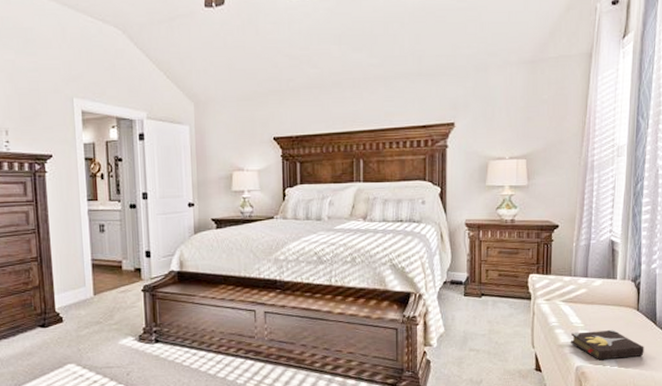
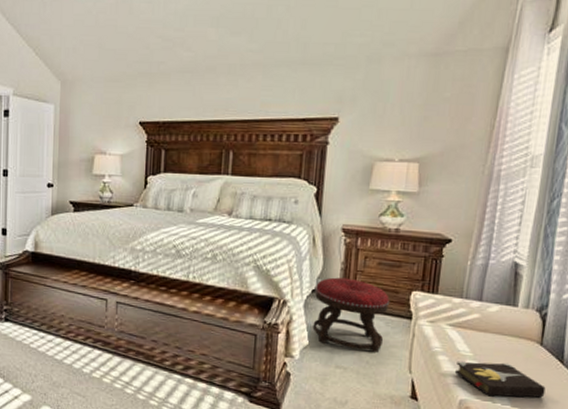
ottoman: none [447,268,511,334] -> present [312,277,390,353]

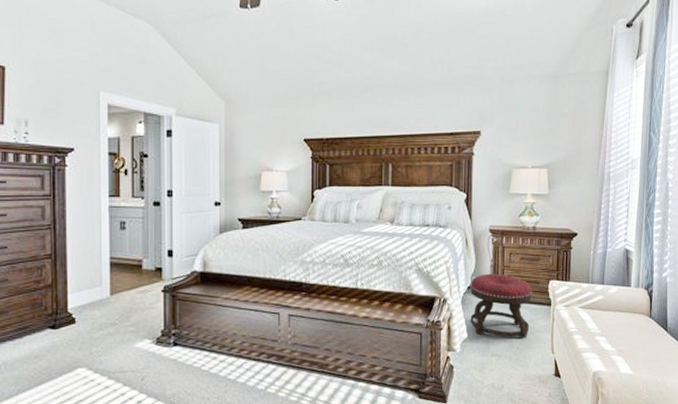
hardback book: present [454,361,546,398] -> none [587,335,656,366]

